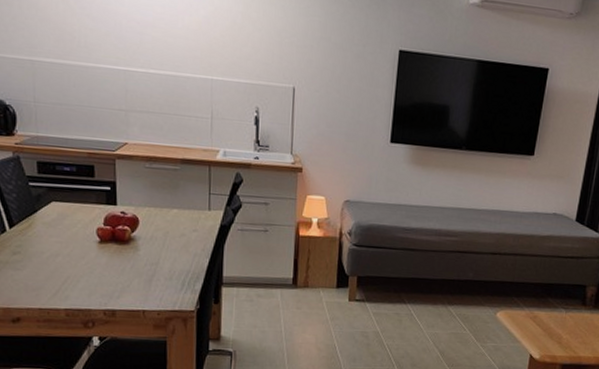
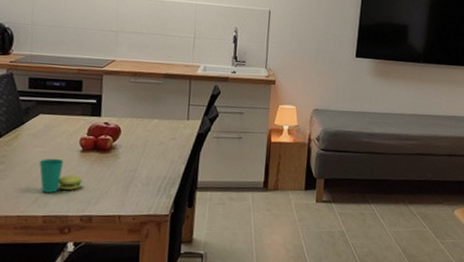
cup: none [56,249,102,286] -> present [39,158,82,193]

